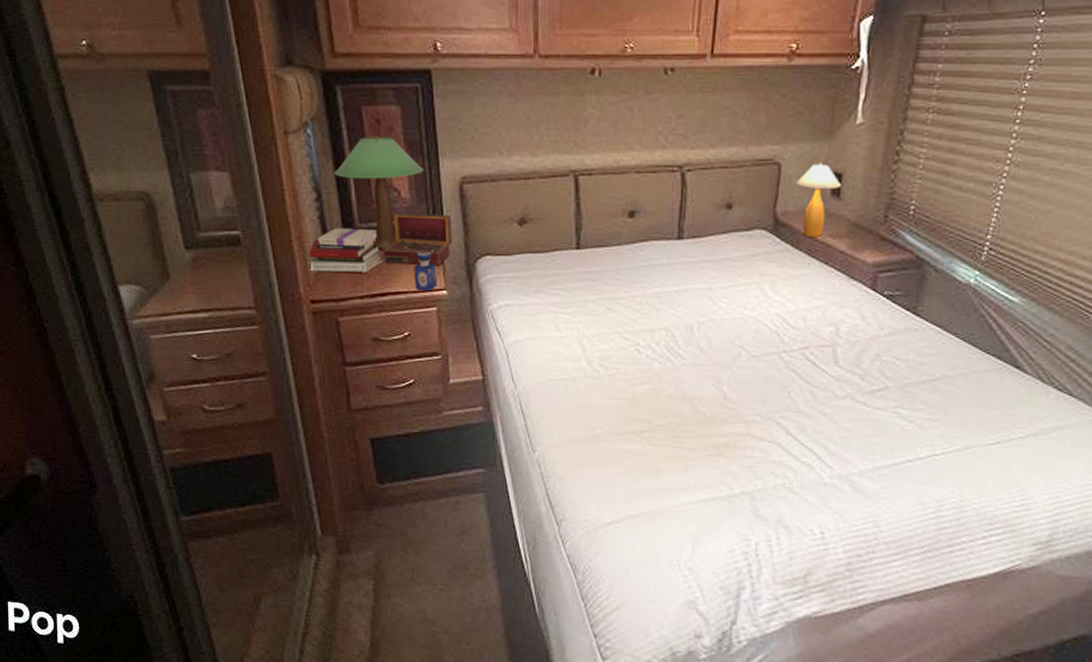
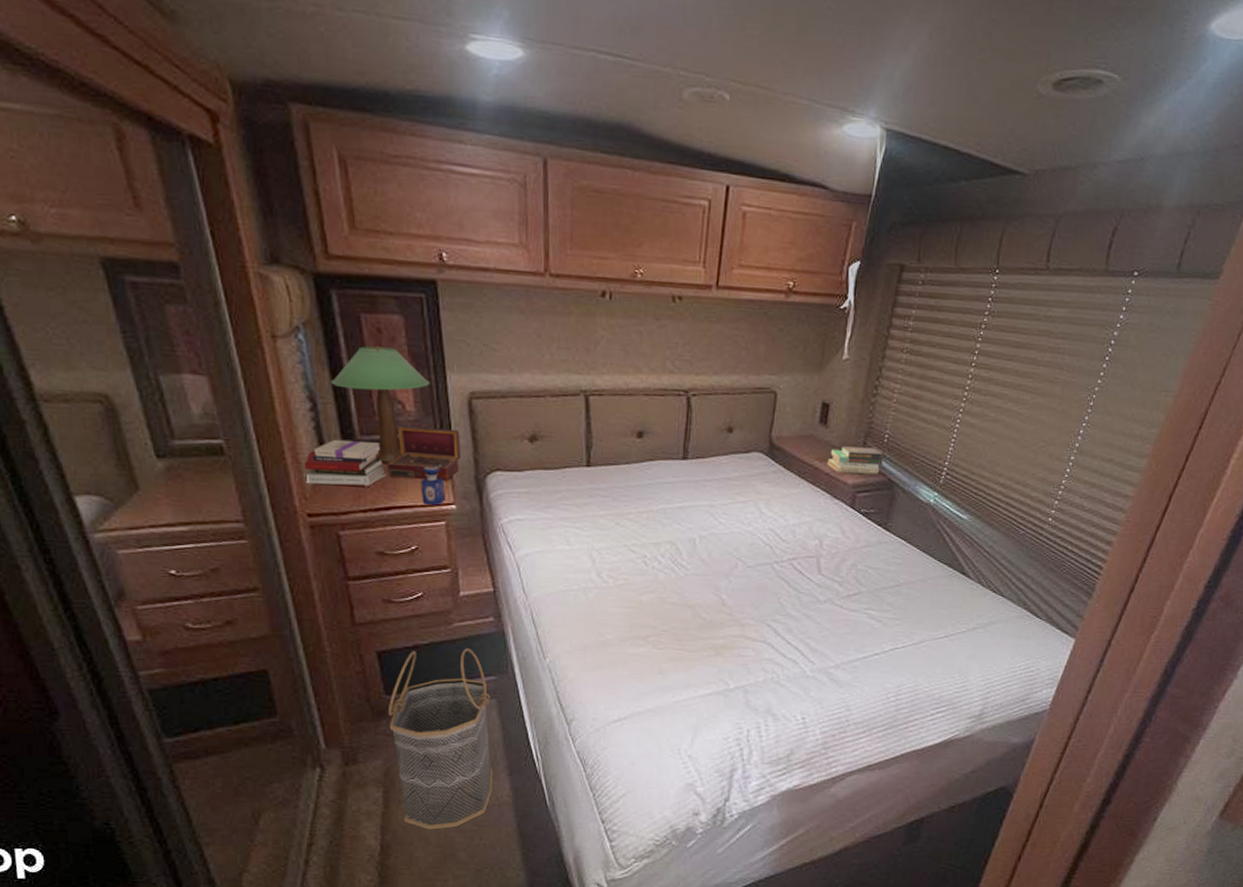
basket: none [379,438,480,630] -> present [387,648,493,830]
table lamp: present [796,159,841,238] -> none [789,390,828,462]
books: none [841,220,910,251] -> present [827,446,884,474]

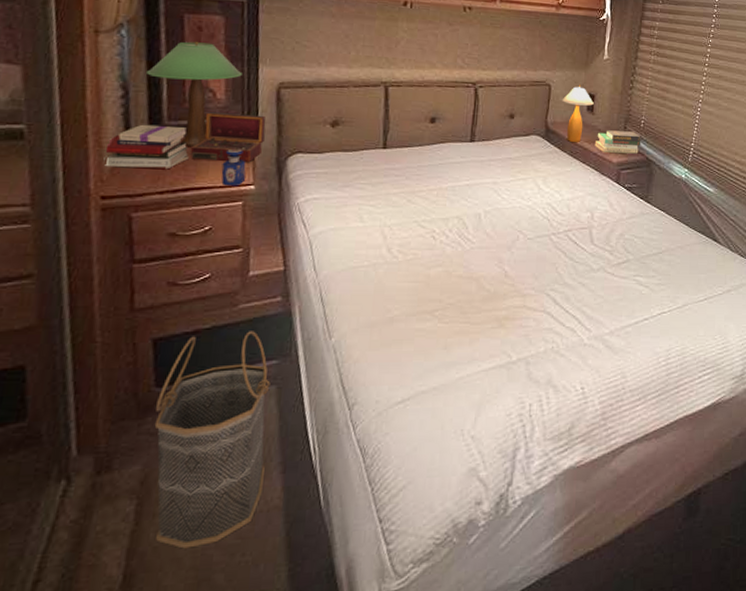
table lamp: none [789,390,828,462] -> present [562,83,594,143]

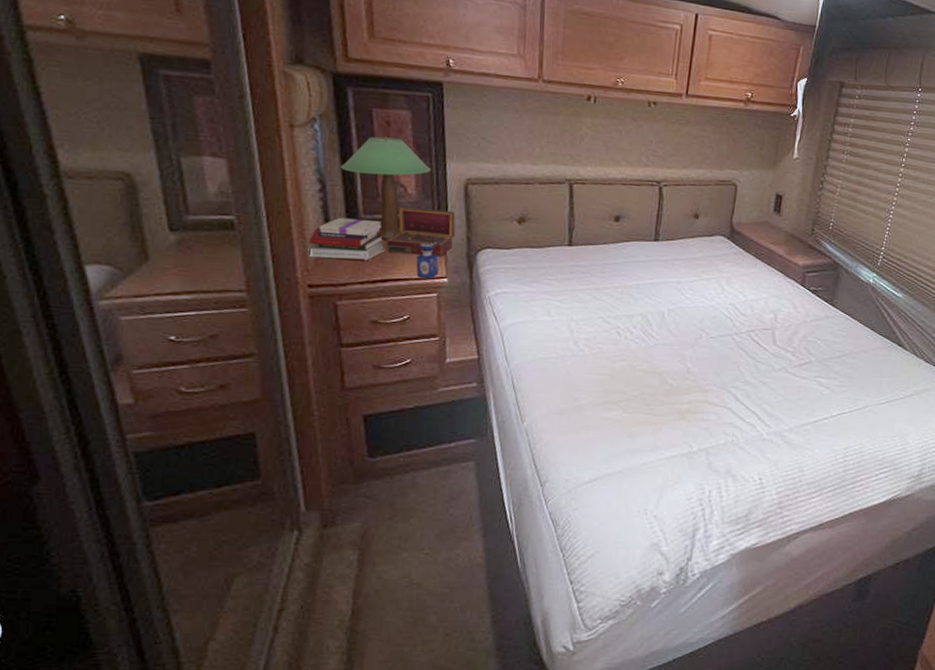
basket: present [154,331,271,549] -> none [369,412,470,593]
table lamp: present [562,83,594,143] -> none [748,183,781,245]
books: present [594,130,641,154] -> none [780,232,829,257]

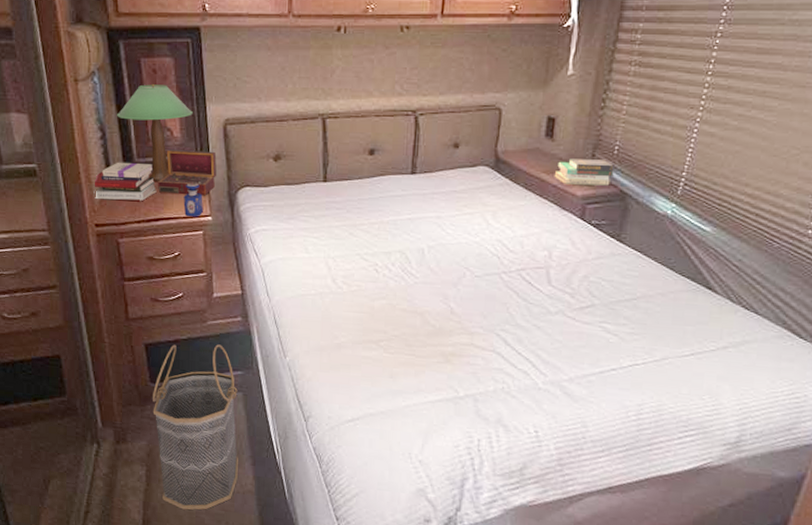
basket: none [369,412,470,593] -> present [152,344,238,511]
books: none [780,232,829,257] -> present [554,159,614,186]

